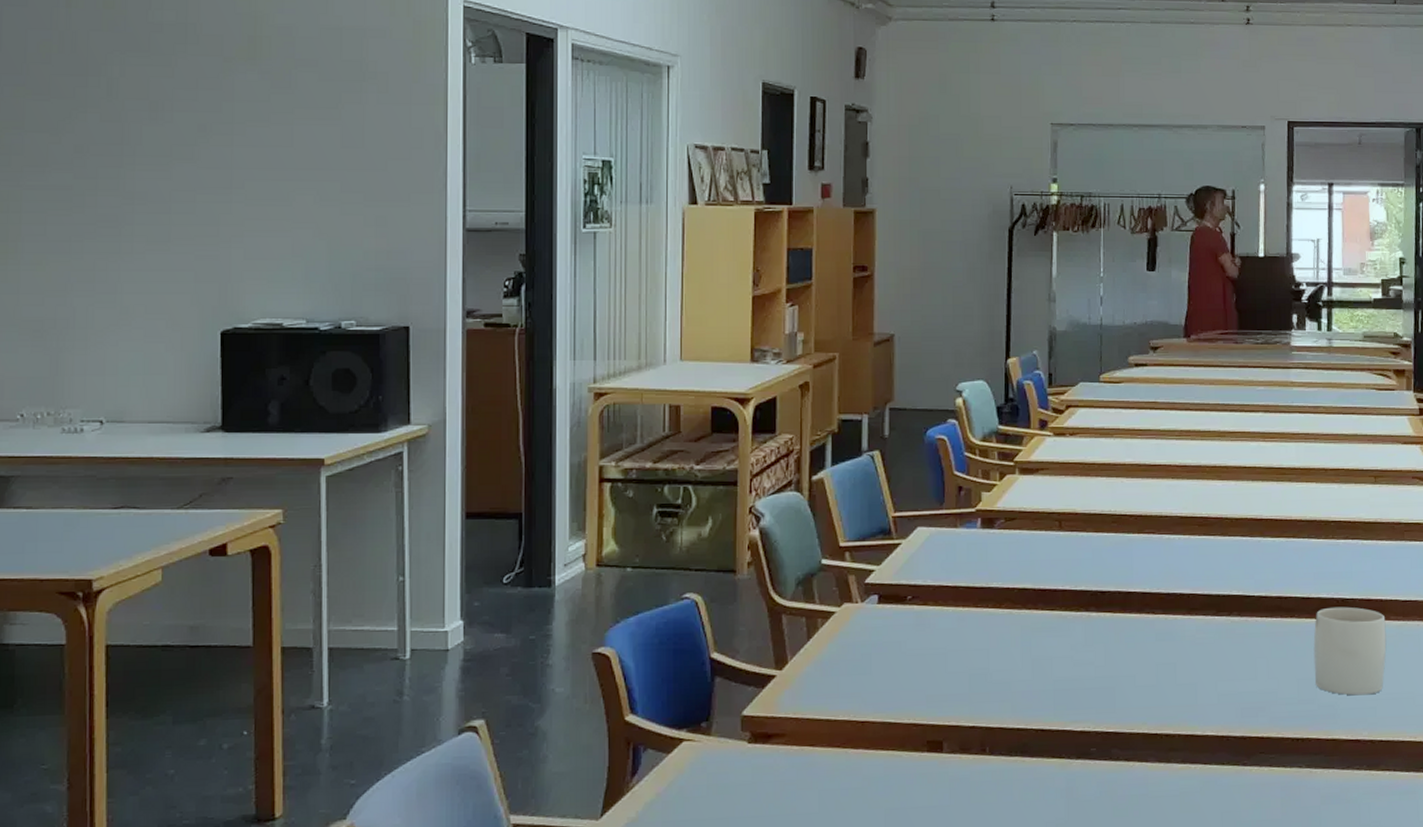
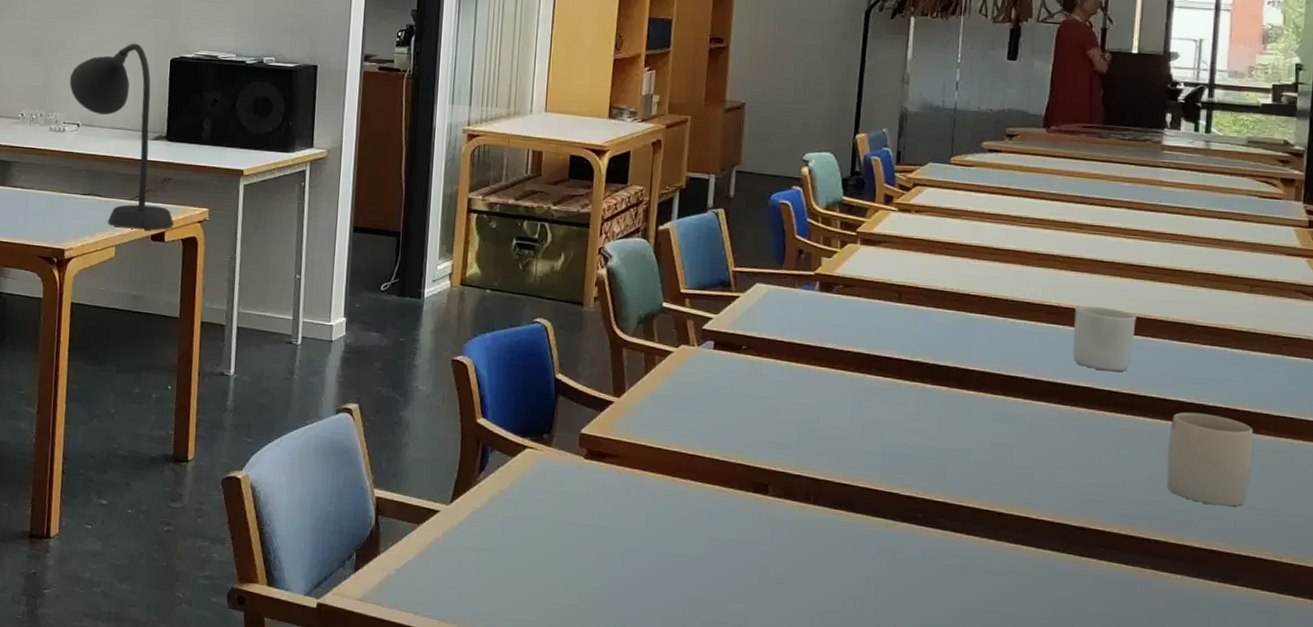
desk lamp: none [85,315,238,545] -> present [69,43,174,231]
mug: none [1223,513,1279,577] -> present [1072,305,1137,372]

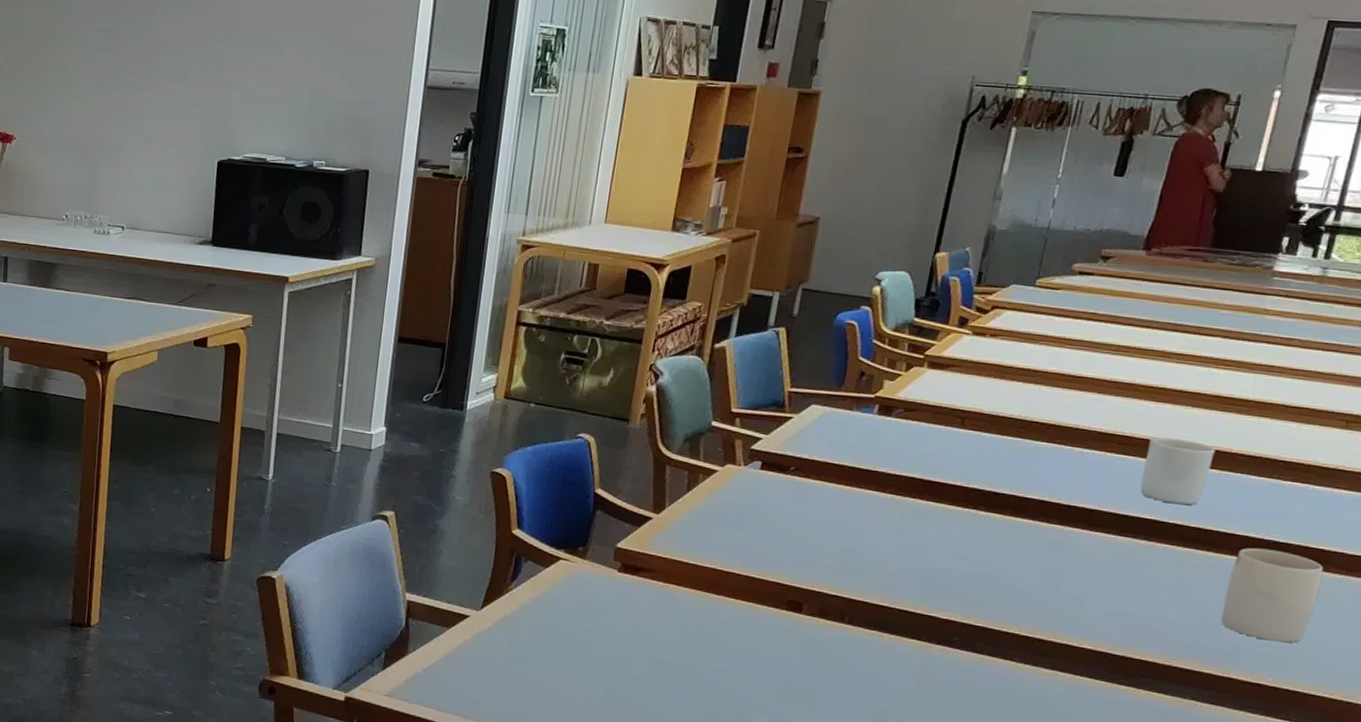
desk lamp: present [69,43,174,231] -> none [114,144,217,337]

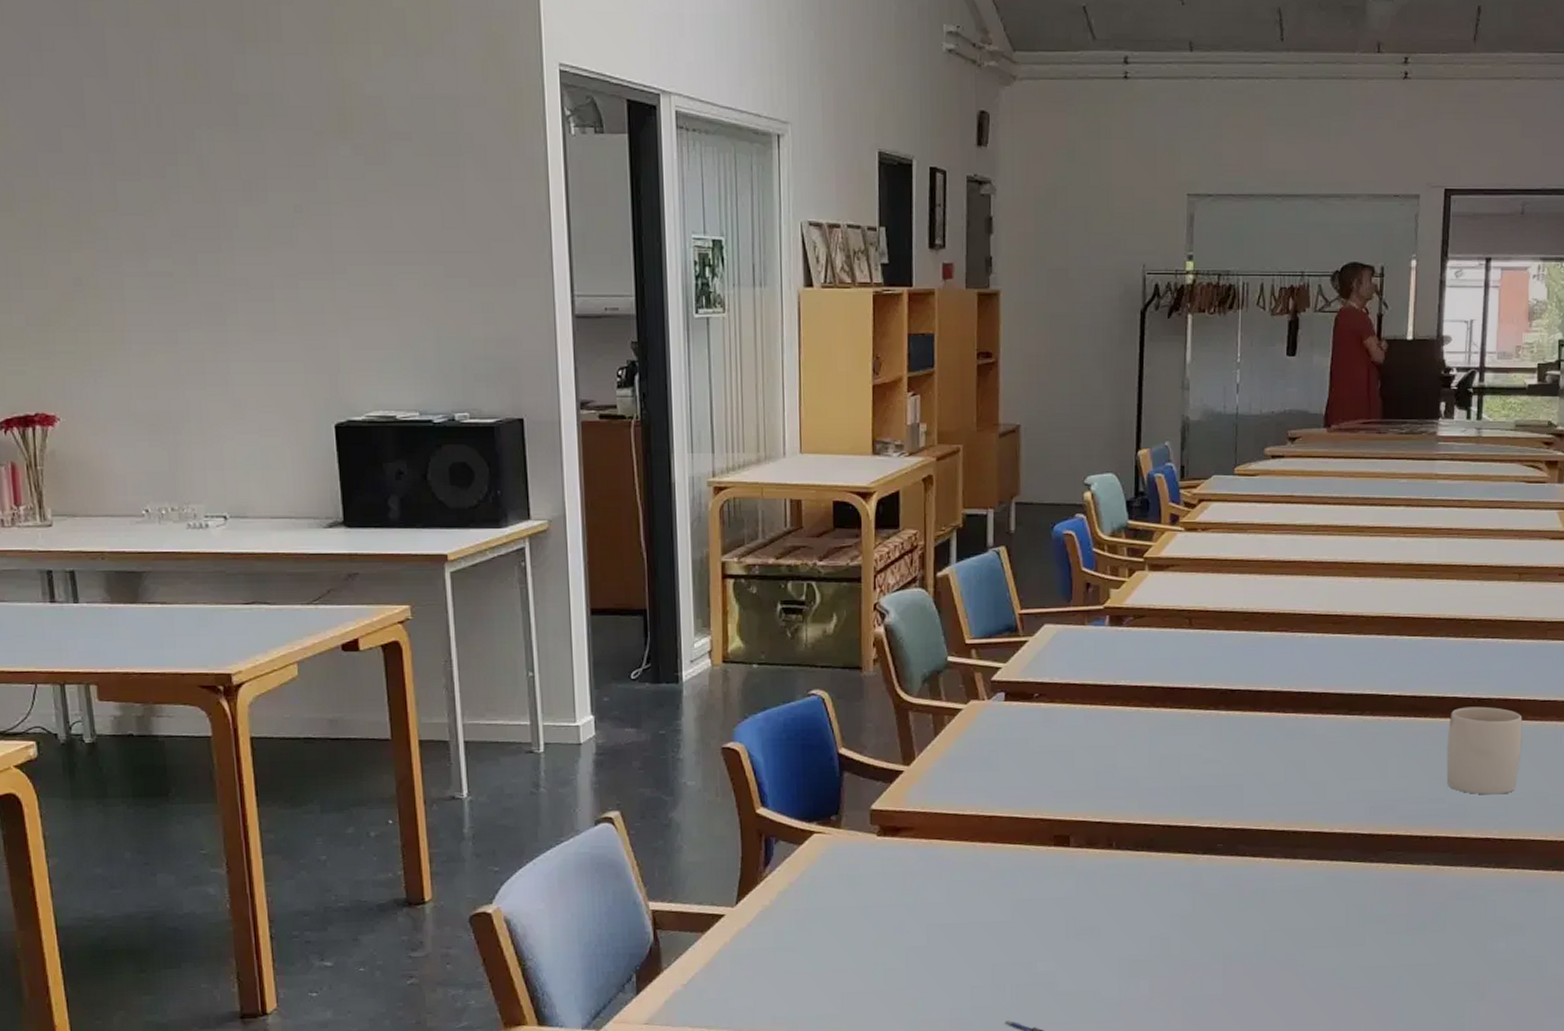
mug: present [1140,437,1216,505] -> none [1358,610,1416,676]

